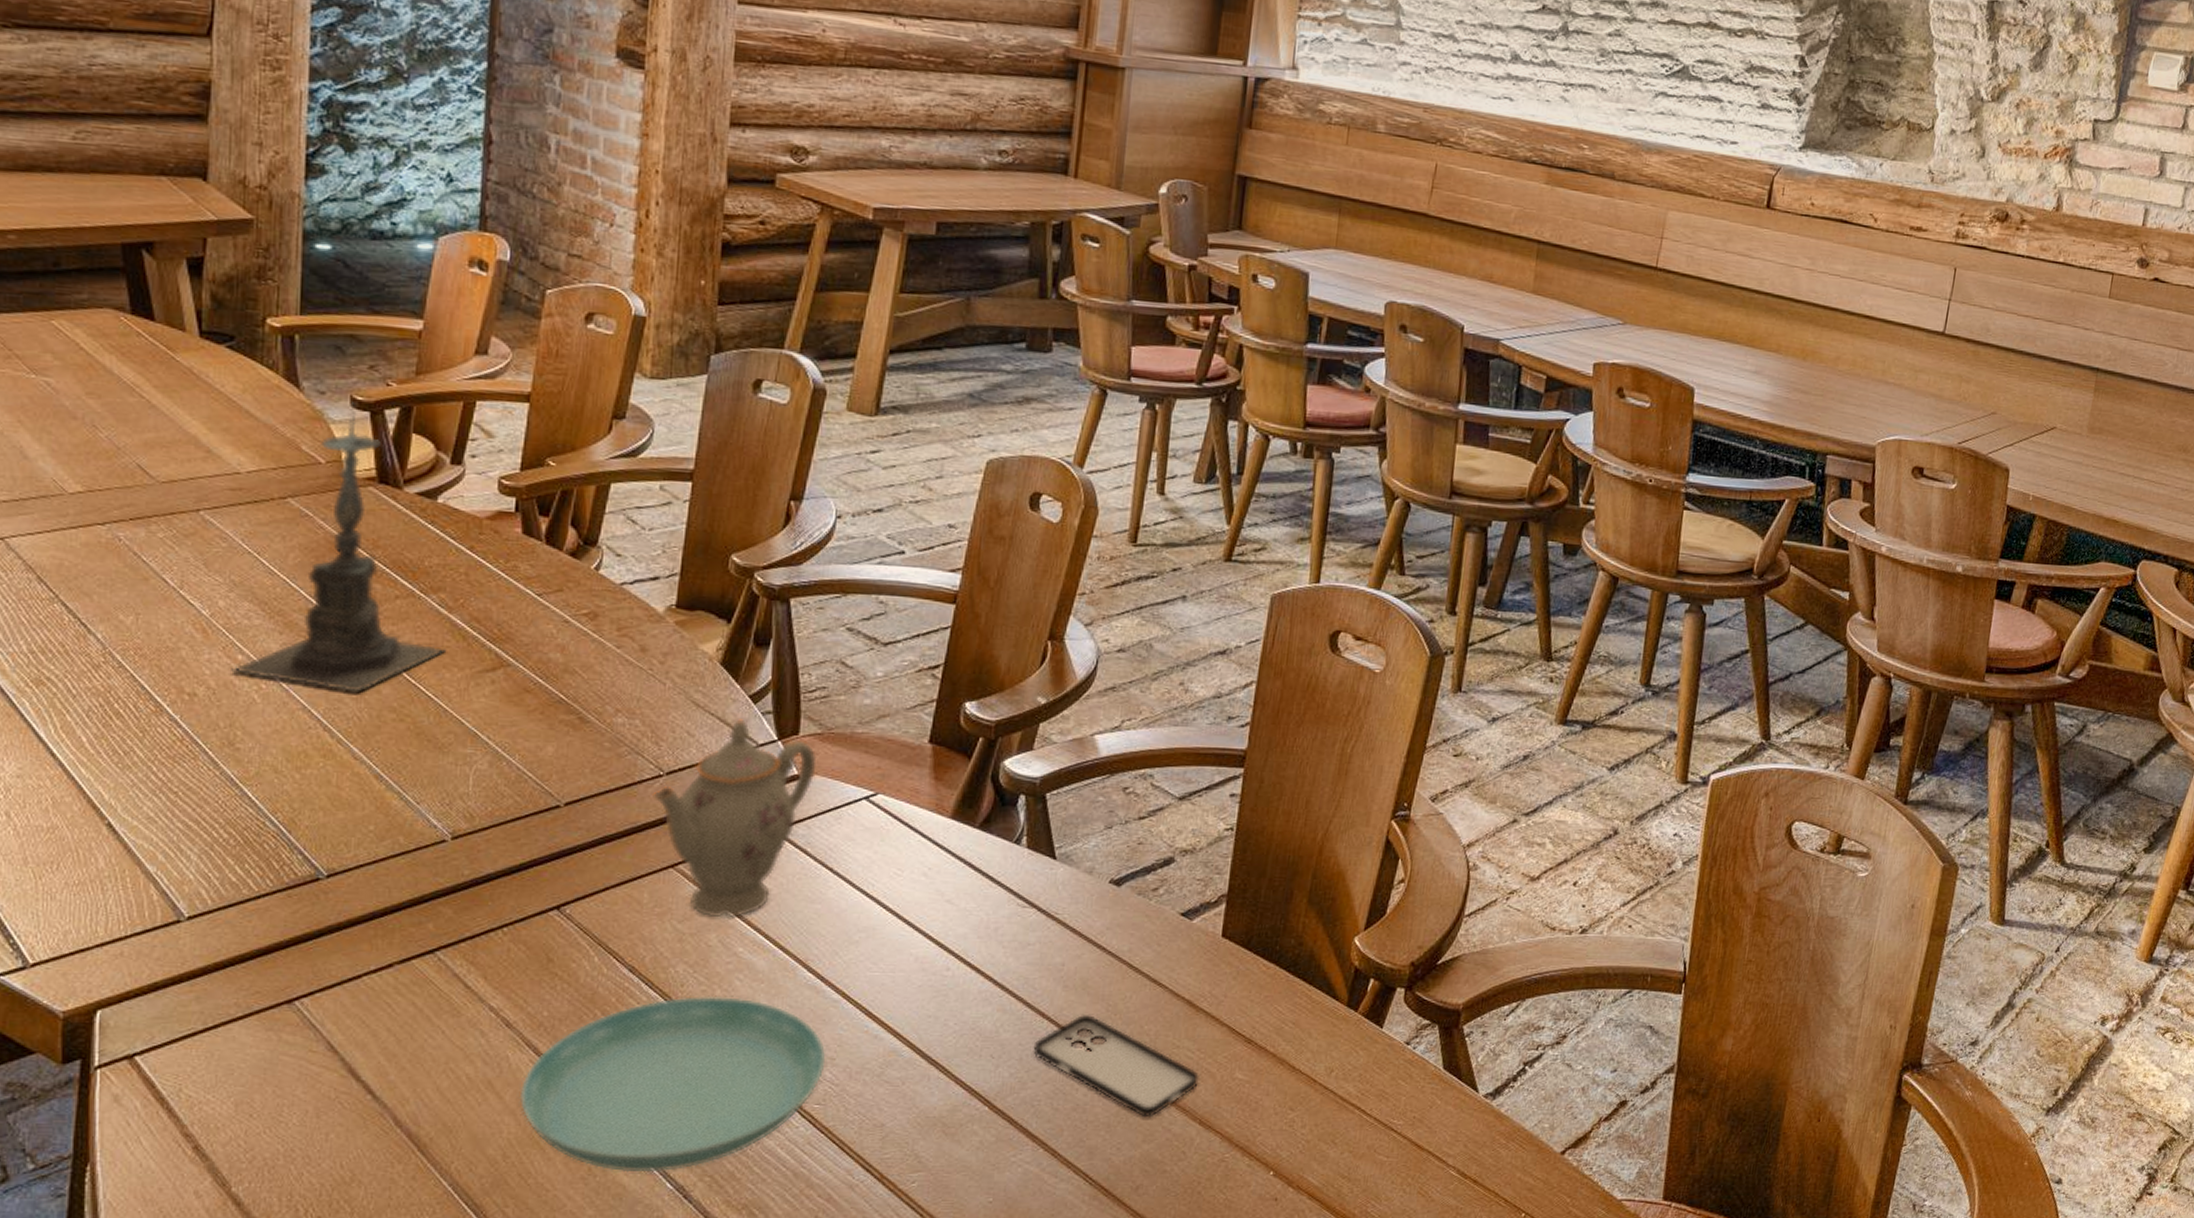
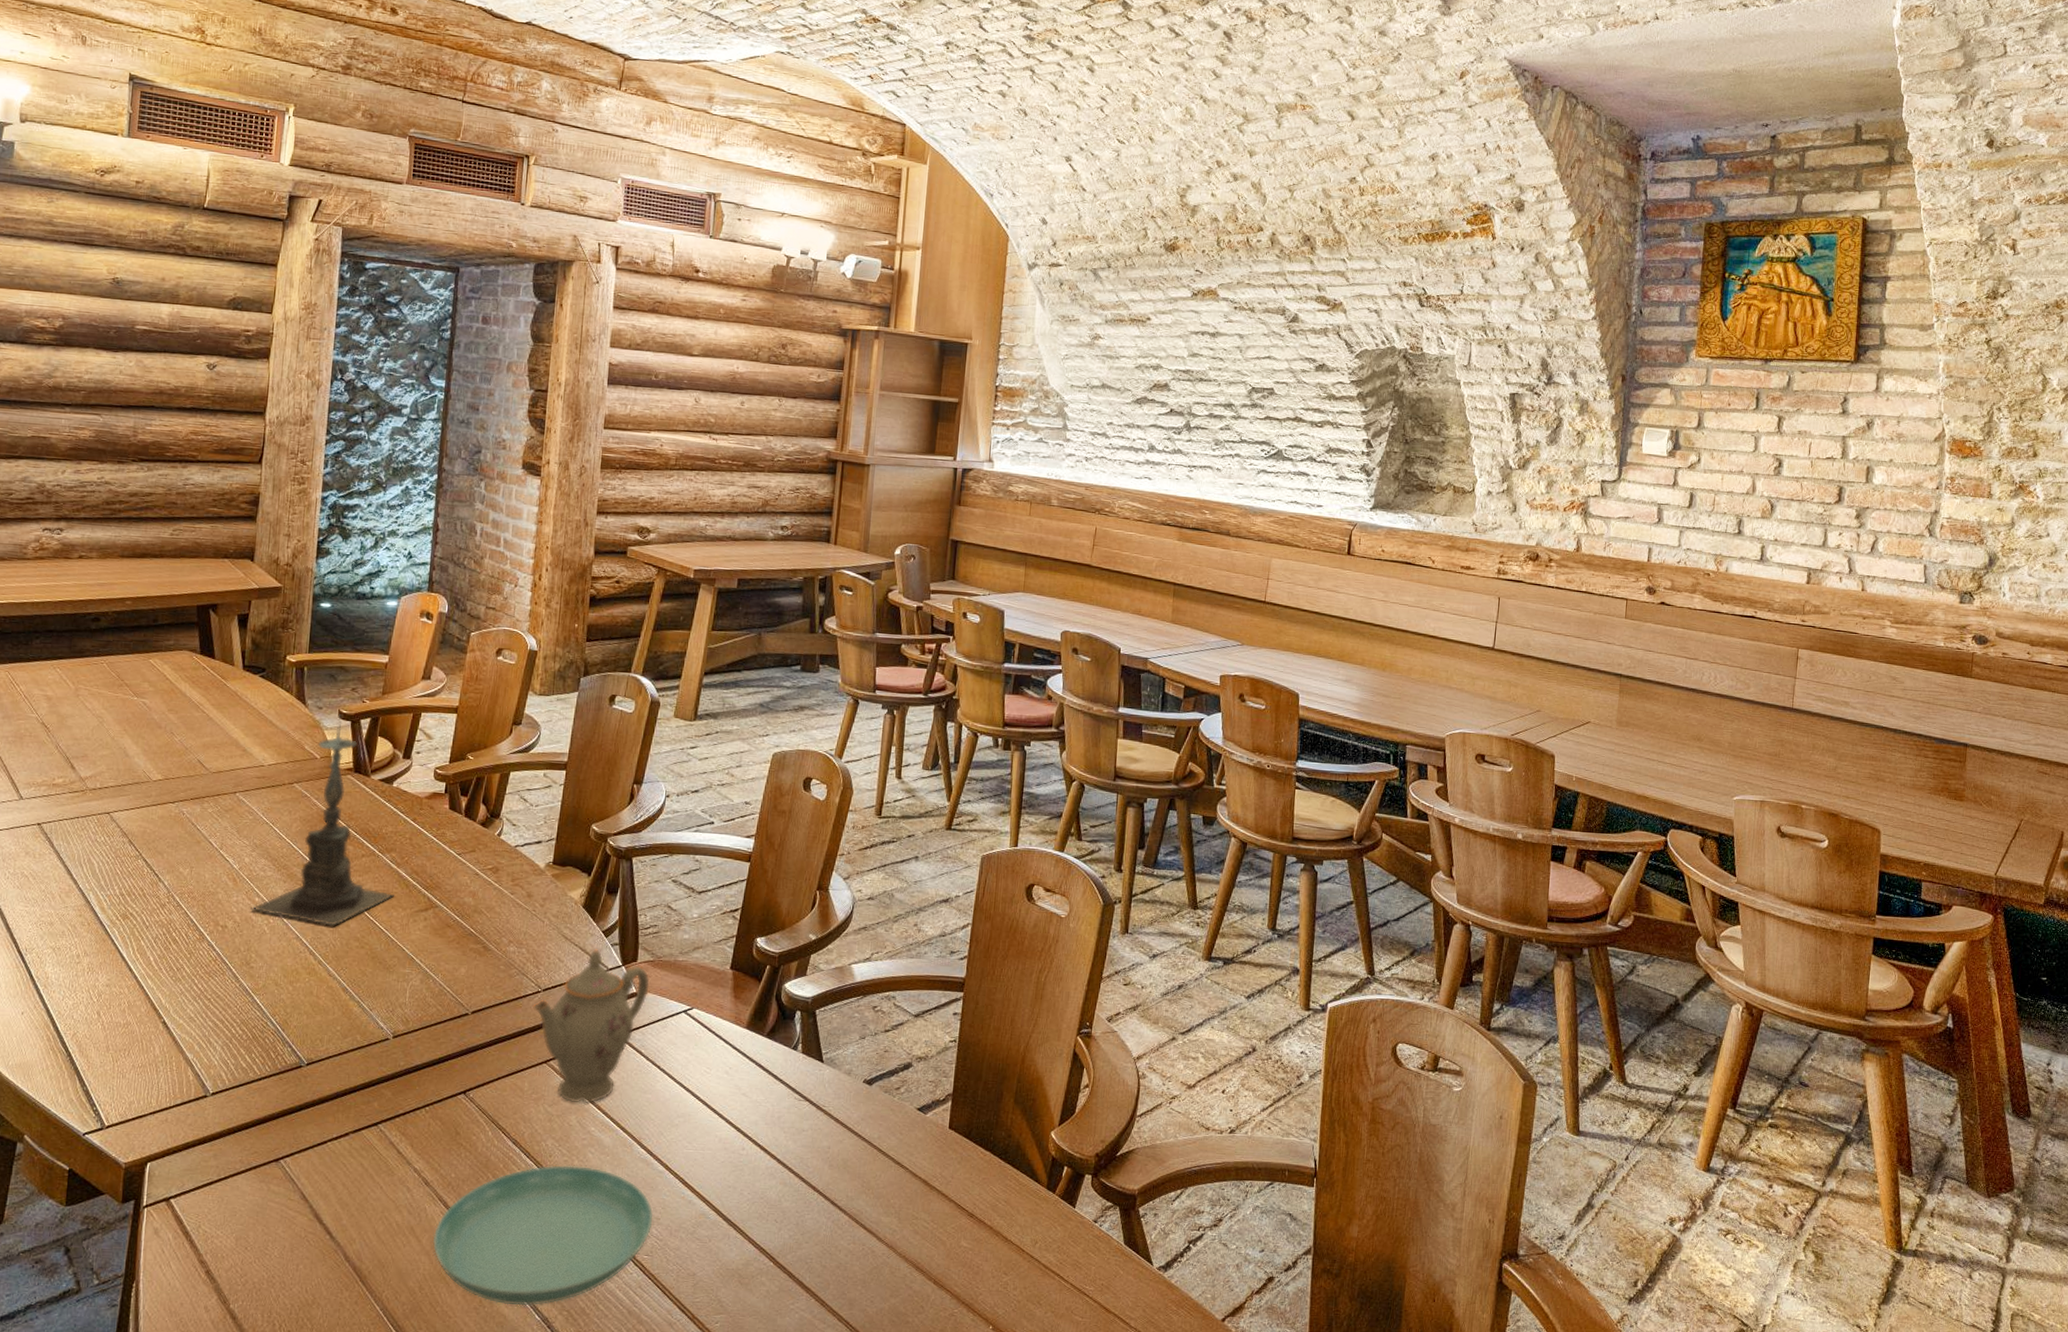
smartphone: present [1032,1014,1199,1118] -> none [806,1188,933,1277]

